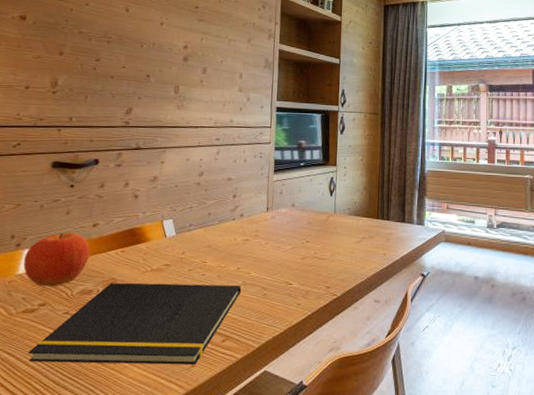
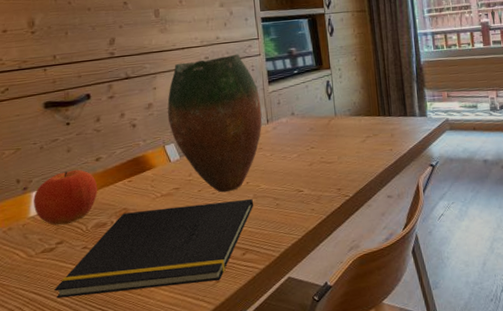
vase: none [170,139,264,276] -> present [167,54,262,193]

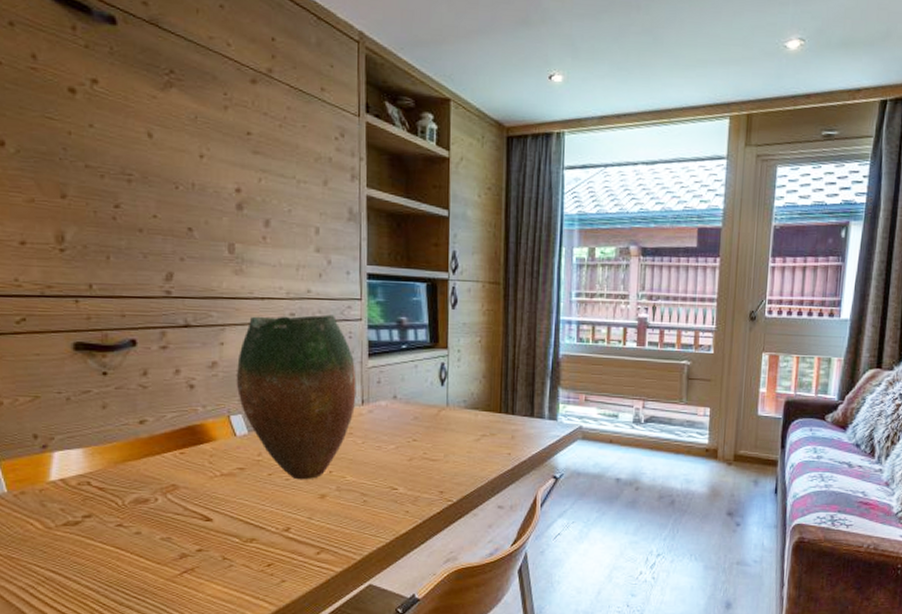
fruit: present [33,169,98,226] -> none [55,431,141,496]
notepad: present [54,198,254,298] -> none [78,489,336,581]

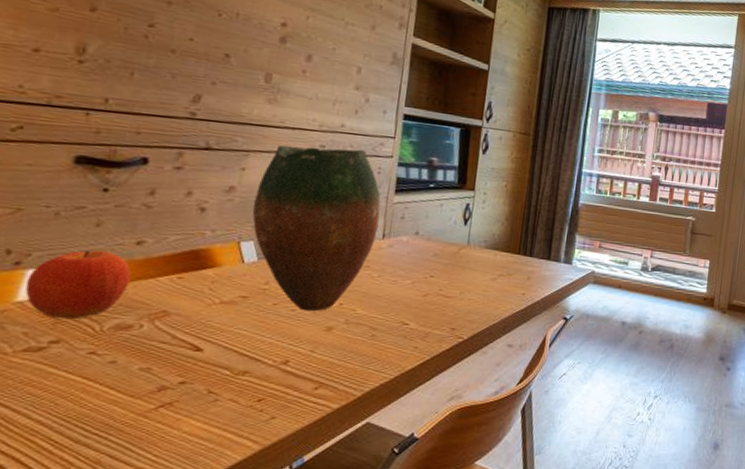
fruit: none [55,431,141,496] -> present [25,250,132,320]

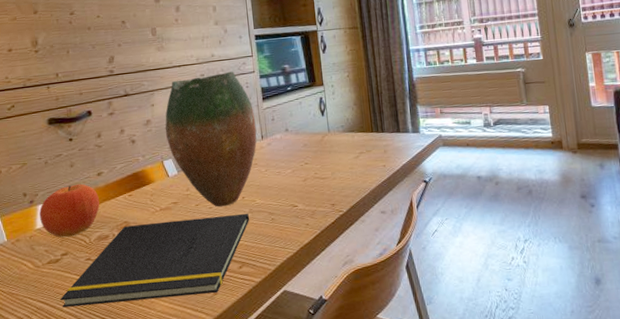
notepad: none [31,316,344,417] -> present [60,213,250,308]

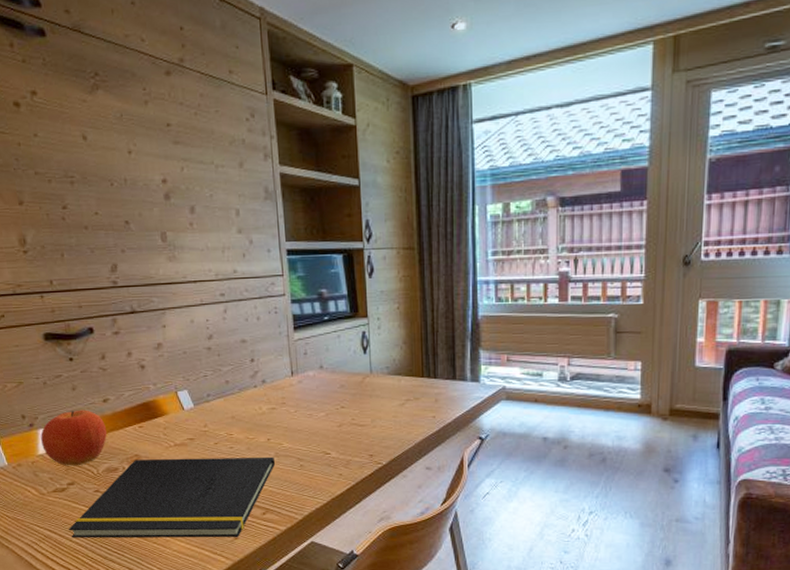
vase: present [165,71,257,207] -> none [178,292,286,448]

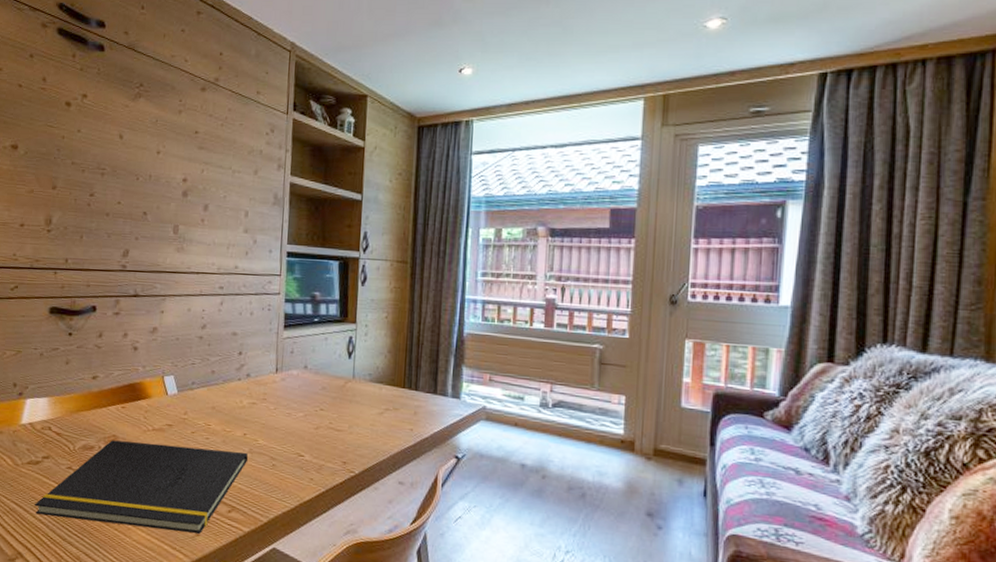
fruit: present [40,409,107,466] -> none [26,384,91,440]

